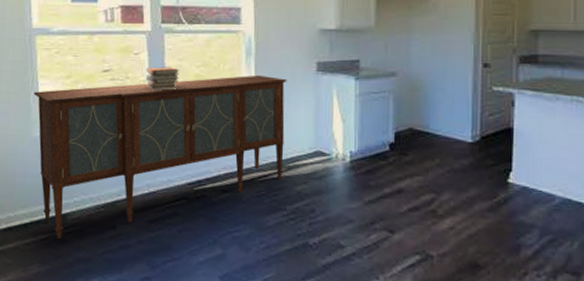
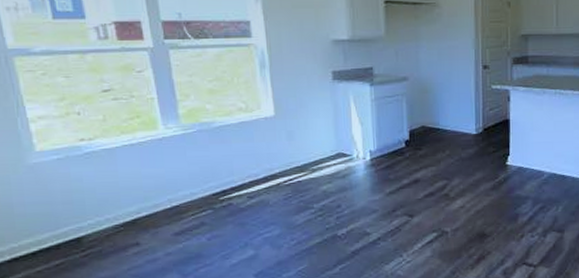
sideboard: present [33,74,287,239] -> none [20,86,308,262]
book stack: present [145,67,179,91] -> none [152,83,191,107]

